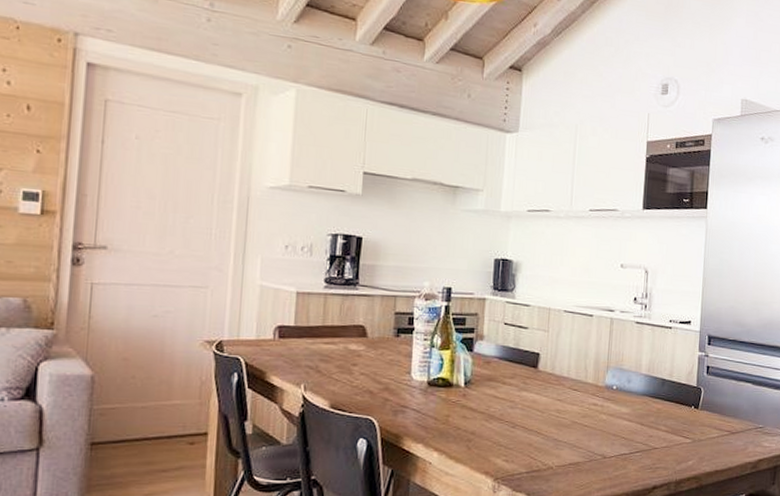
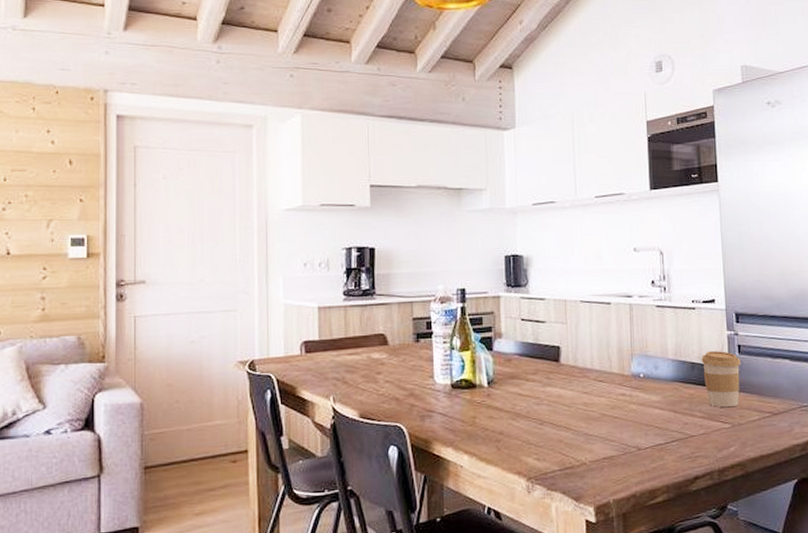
coffee cup: none [671,370,708,424] -> present [701,351,742,408]

